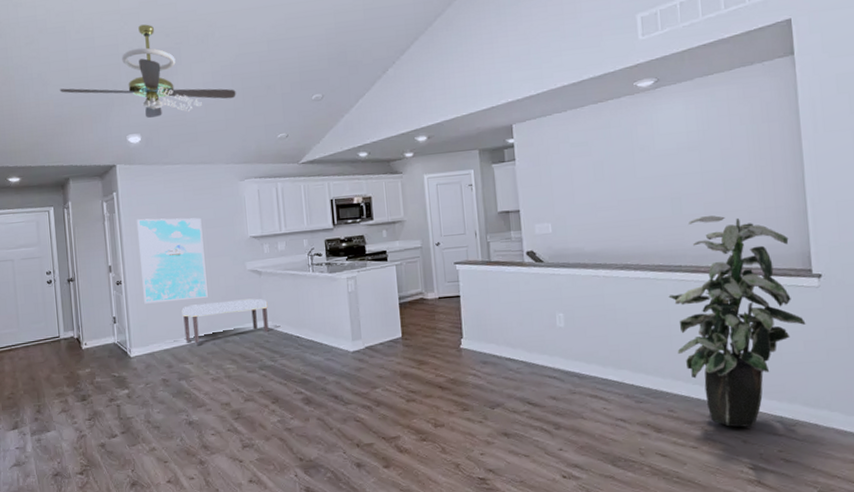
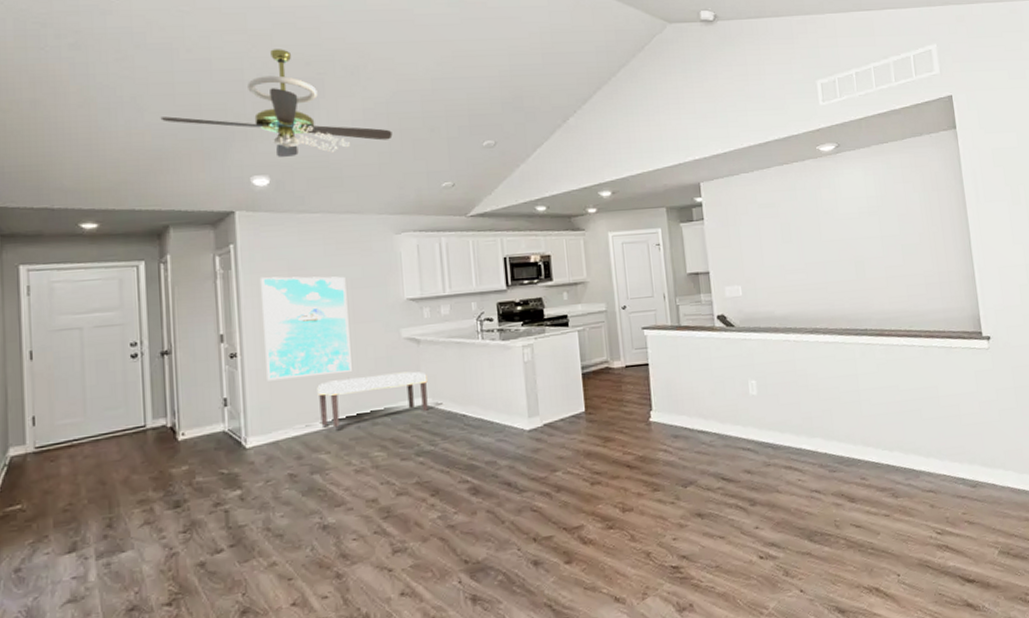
indoor plant: present [668,215,806,428] -> none [856,279,980,492]

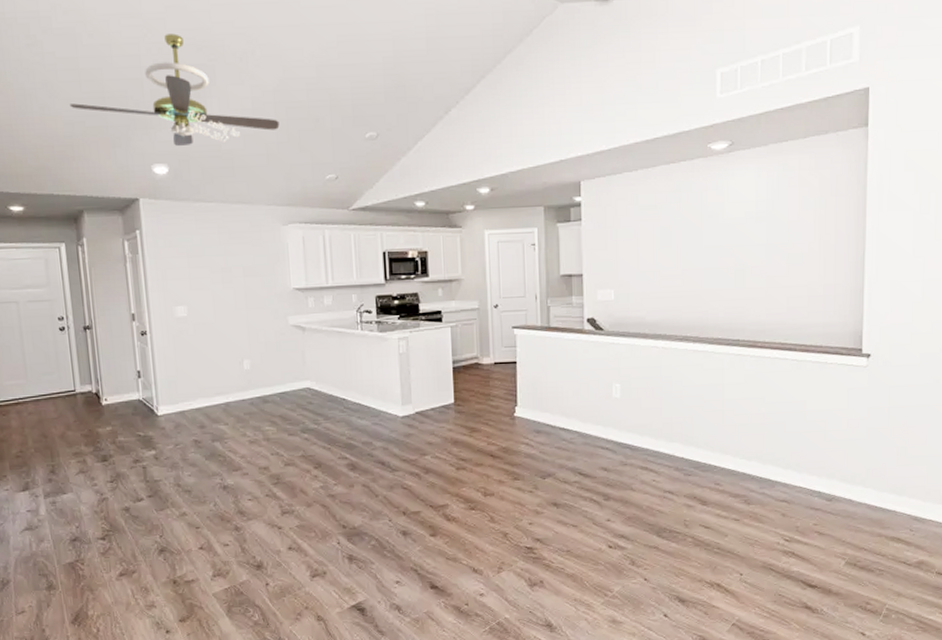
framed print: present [259,276,352,381] -> none [163,262,245,358]
bench: present [317,371,428,428] -> none [215,356,312,403]

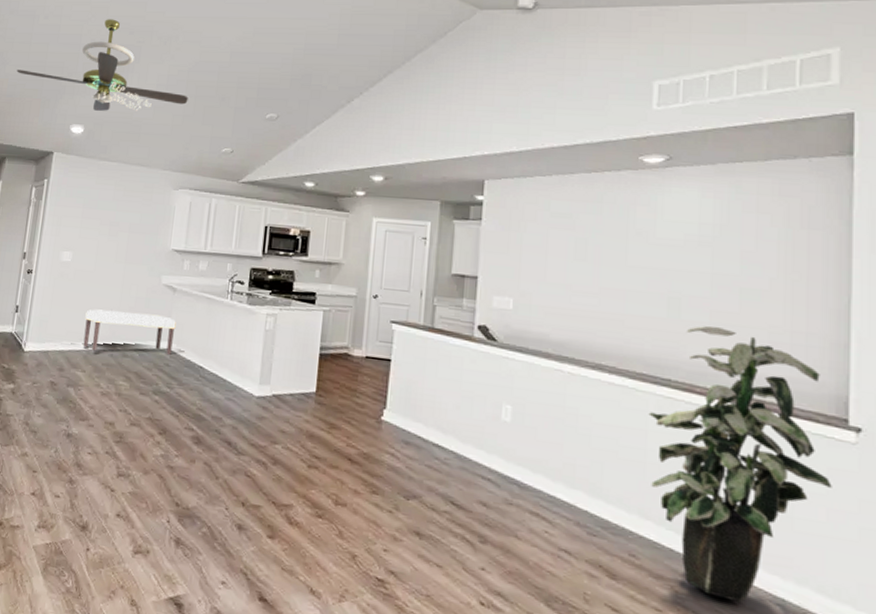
bench: none [215,356,312,403] -> present [83,309,176,356]
indoor plant: none [724,290,851,502] -> present [648,326,832,604]

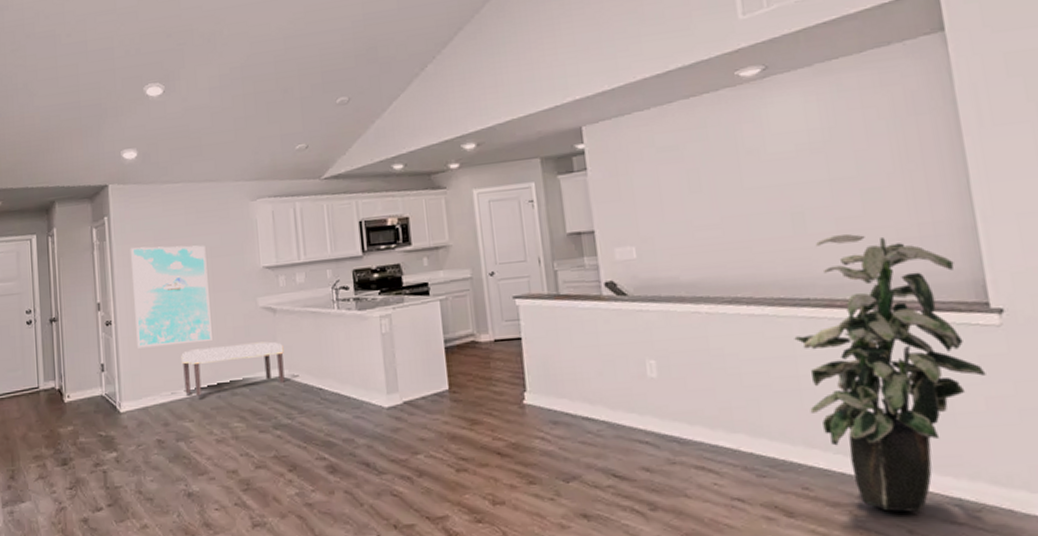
ceiling fan: present [16,19,188,111] -> none [47,24,247,130]
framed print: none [50,211,126,305] -> present [130,245,212,349]

